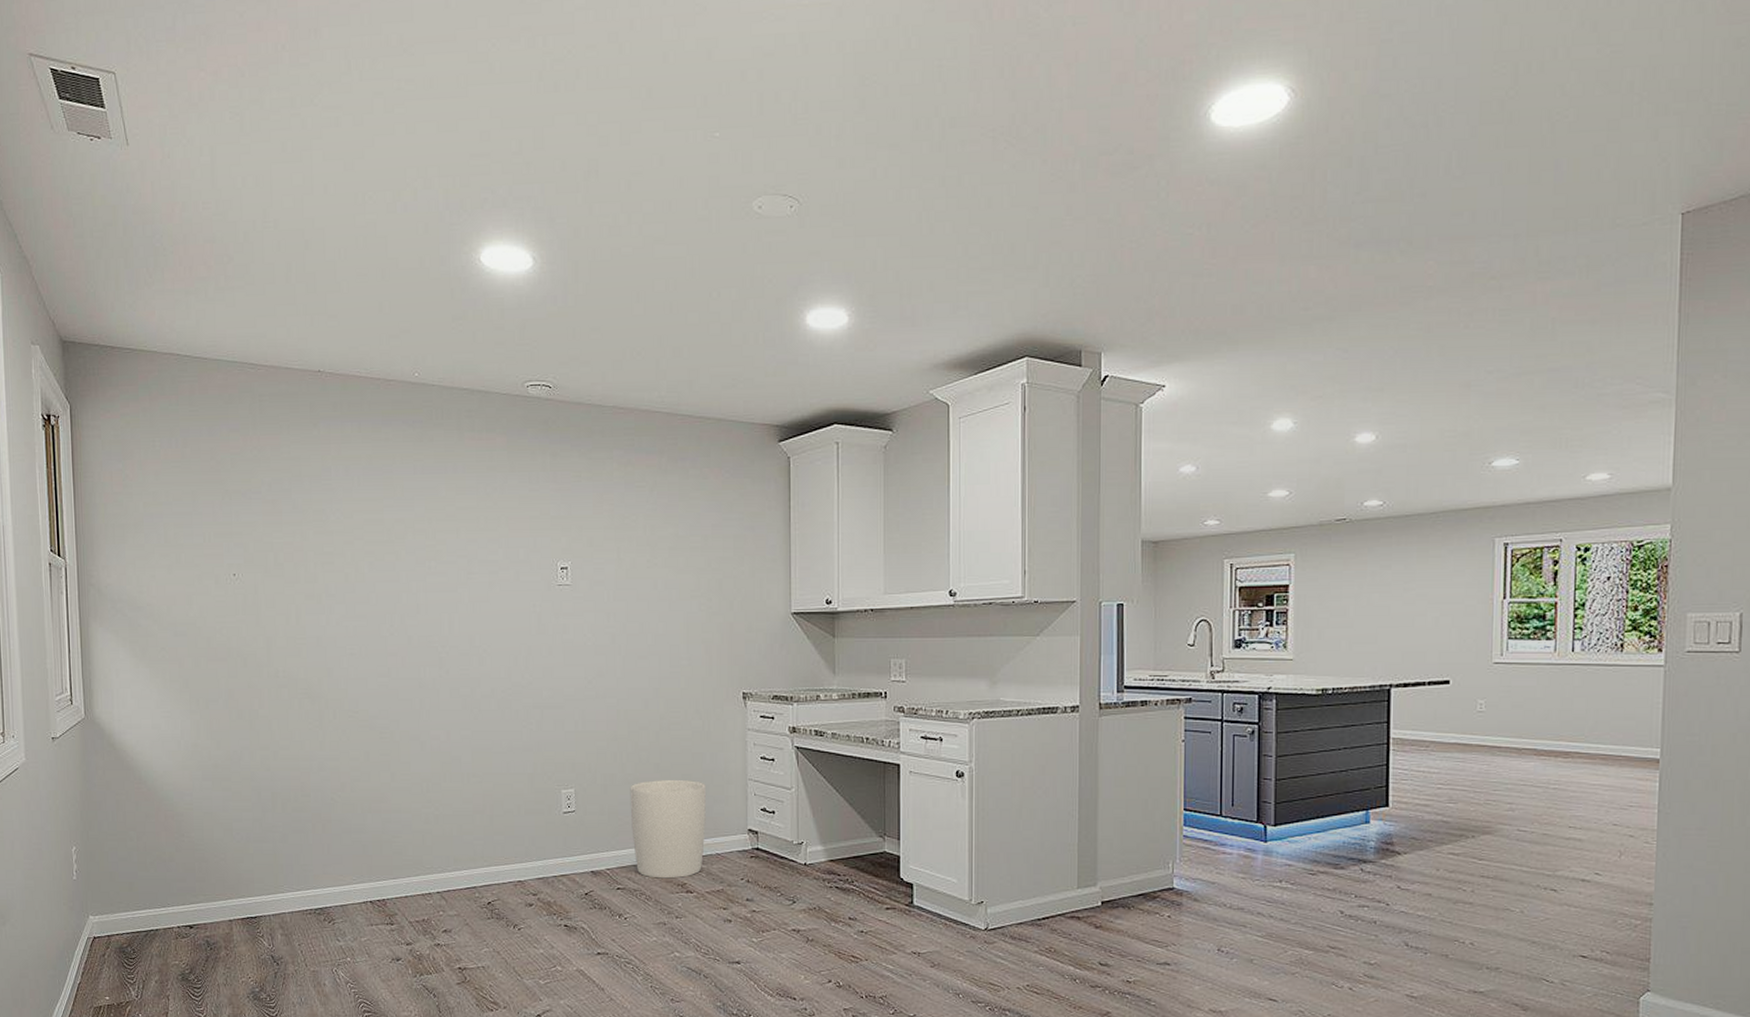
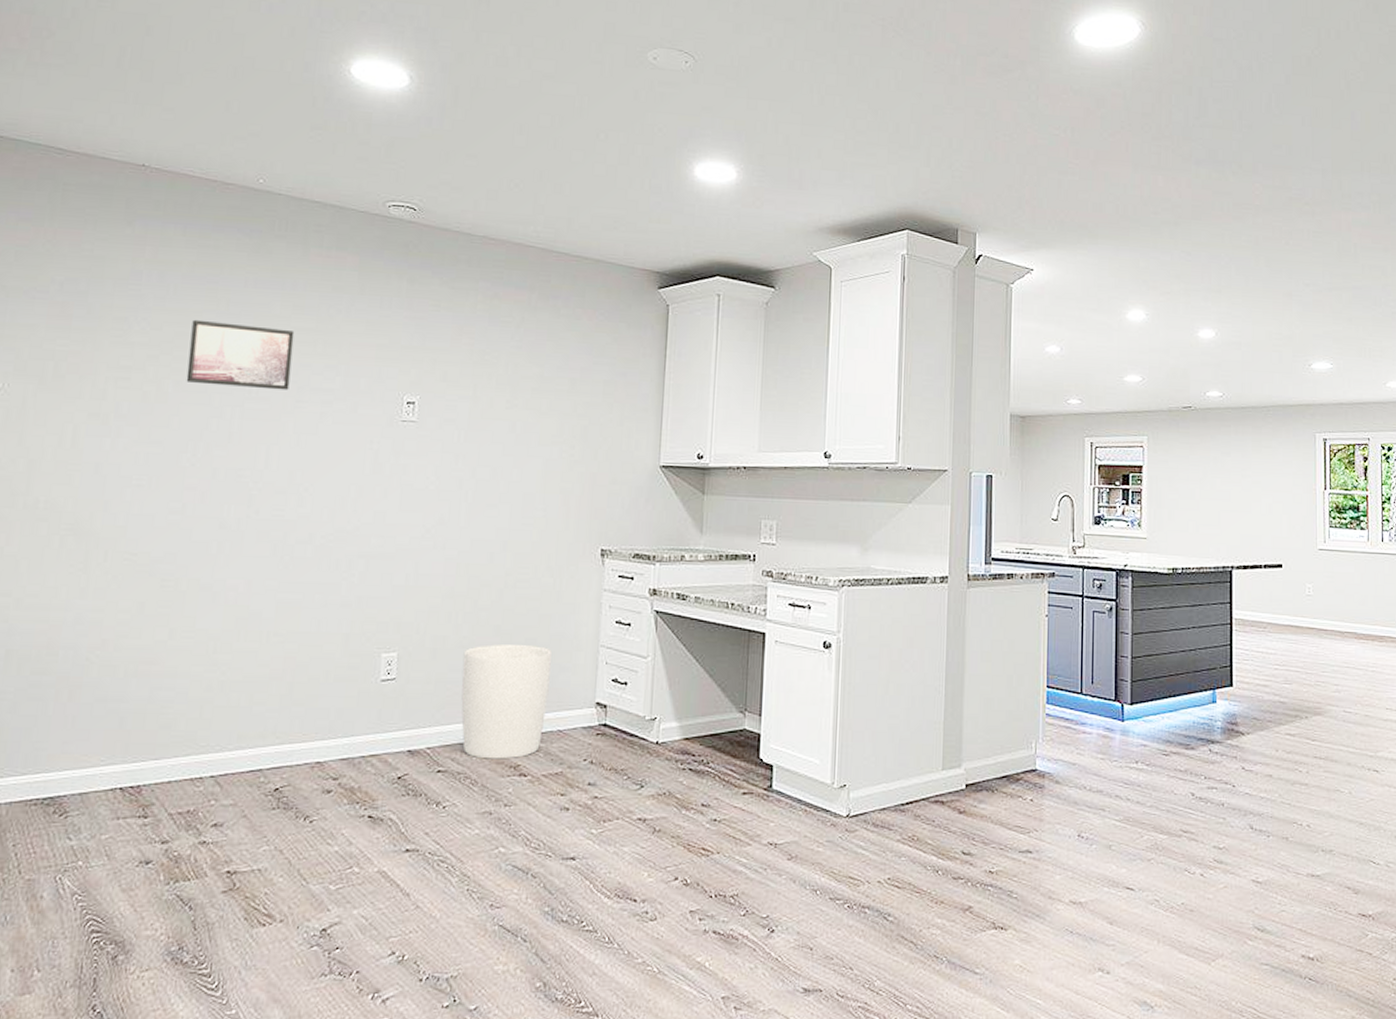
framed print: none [376,506,461,564] -> present [186,319,295,390]

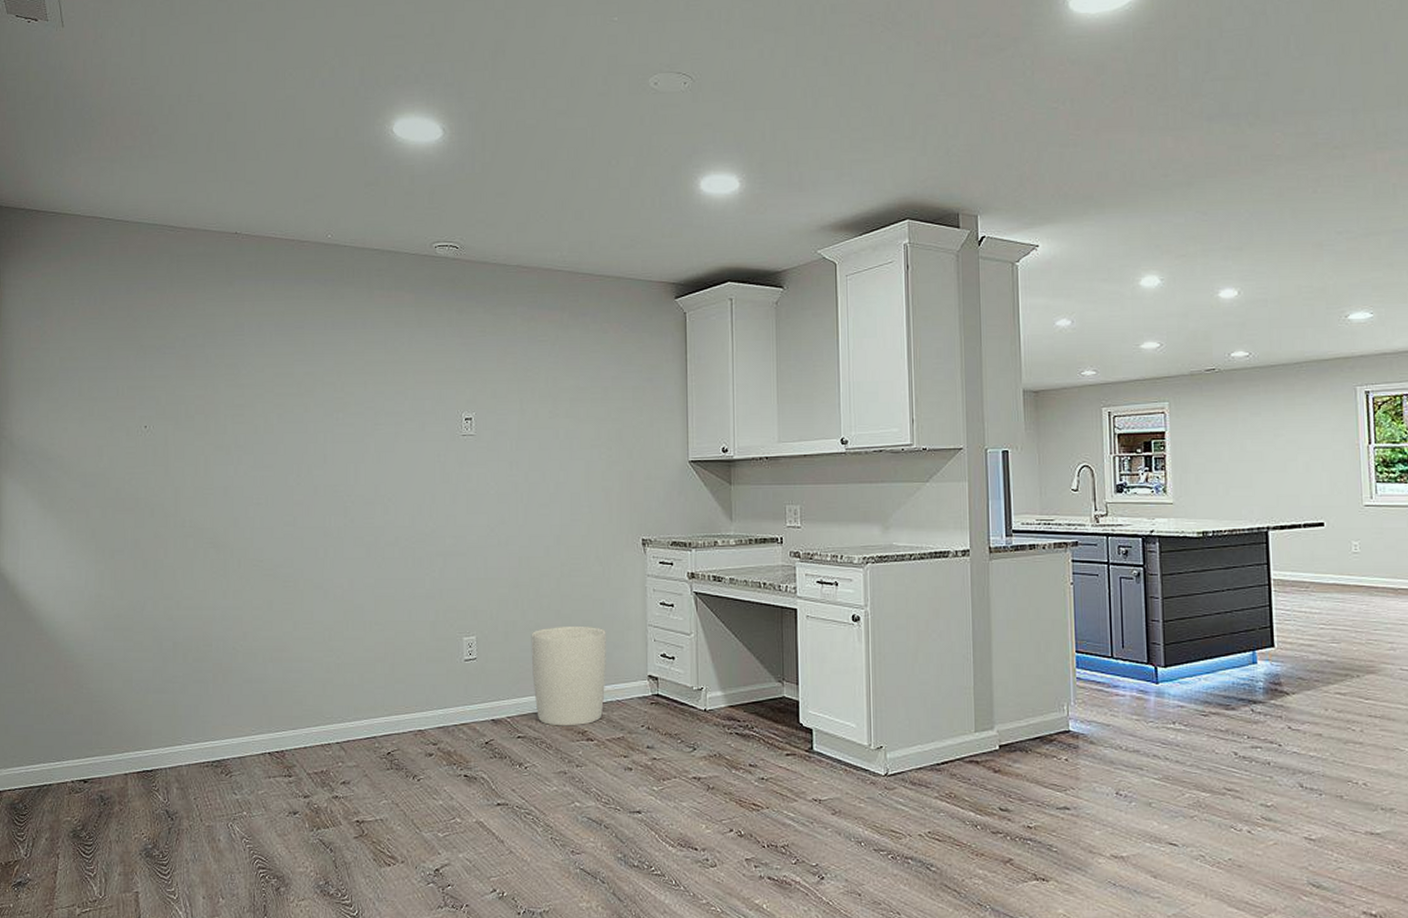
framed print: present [186,319,295,390] -> none [286,360,368,416]

